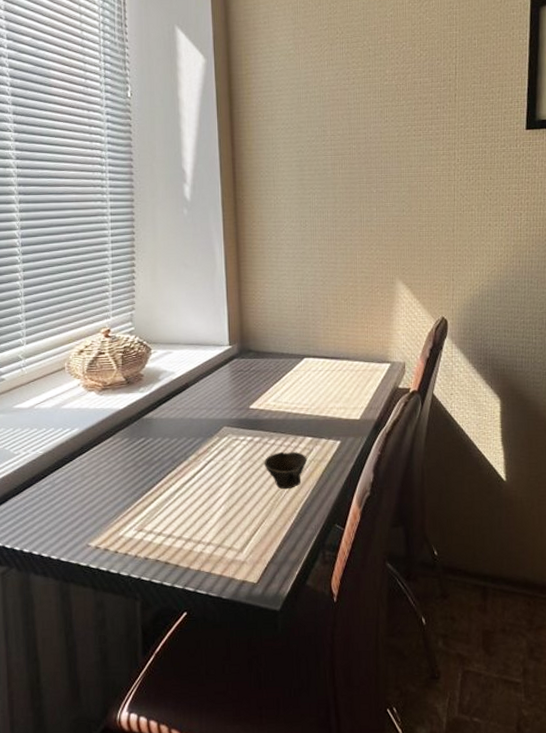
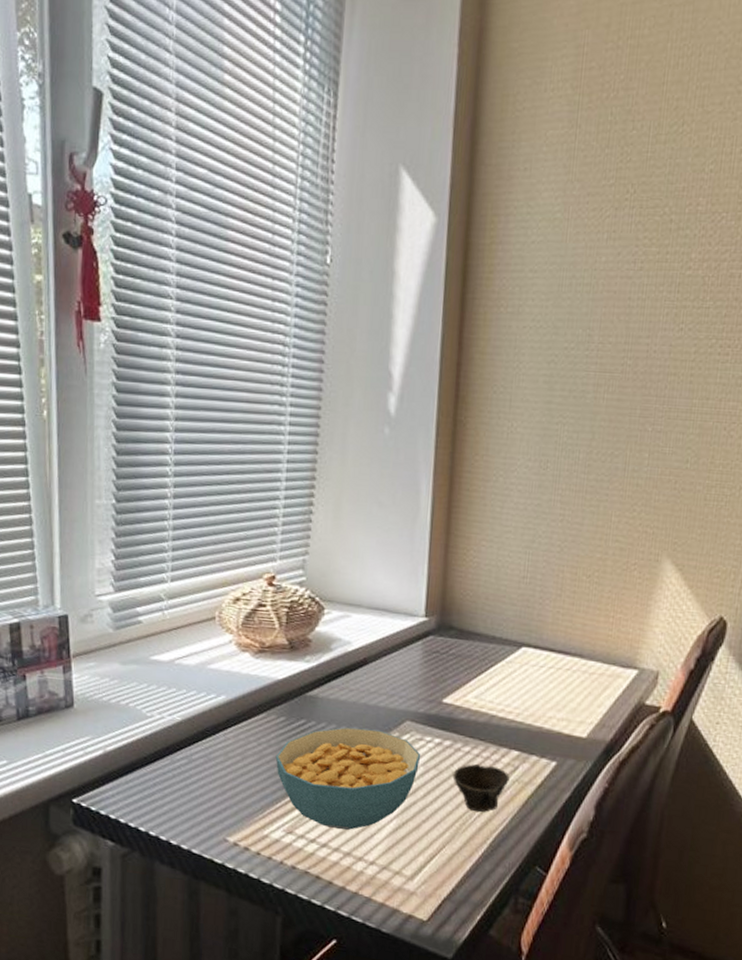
cereal bowl: none [123,437,238,521] -> present [275,727,421,830]

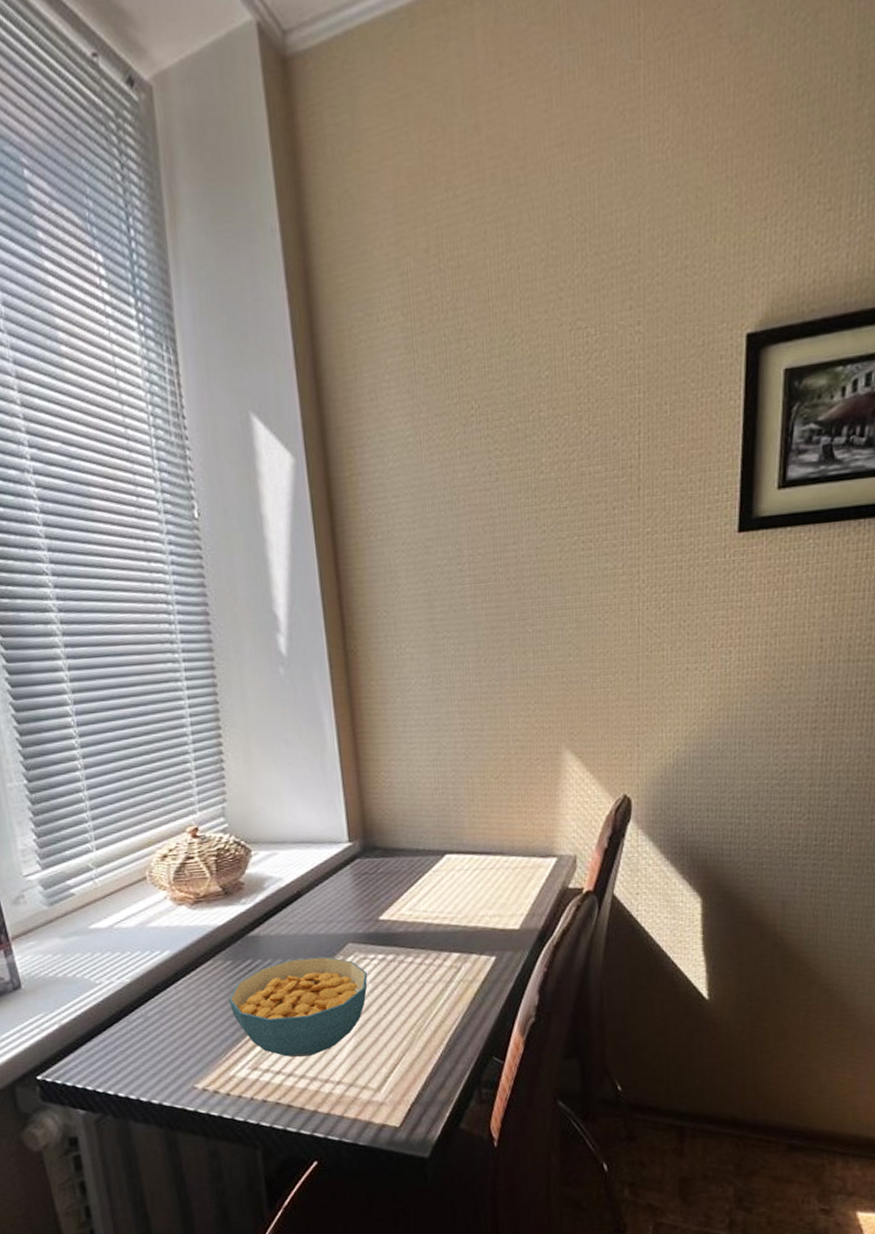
cup: present [452,763,510,813] -> none [400,971,455,1017]

